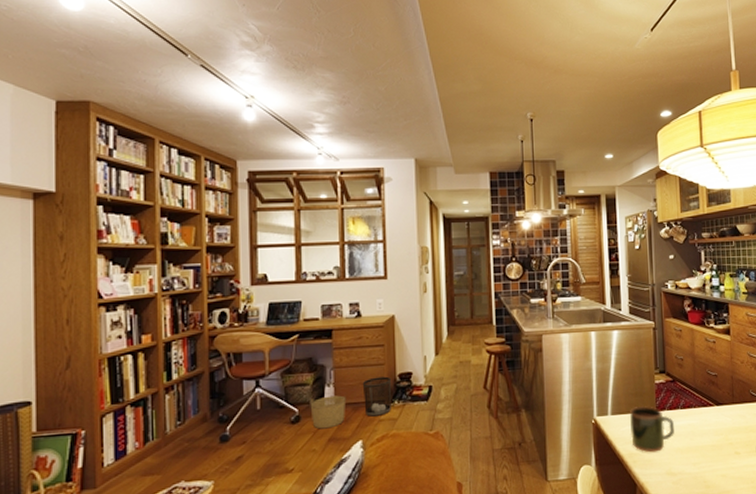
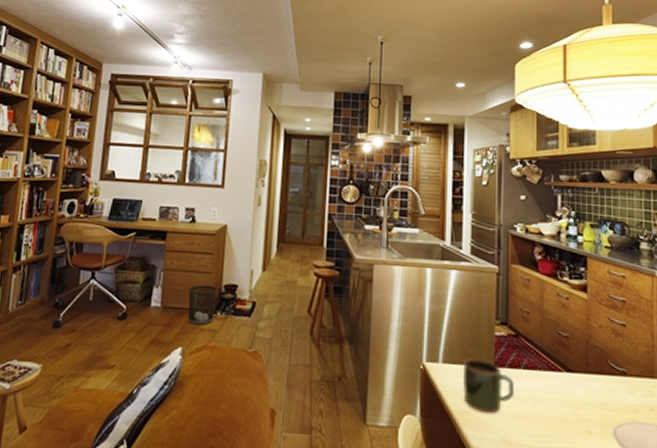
basket: present [310,395,347,429] -> none [137,297,172,330]

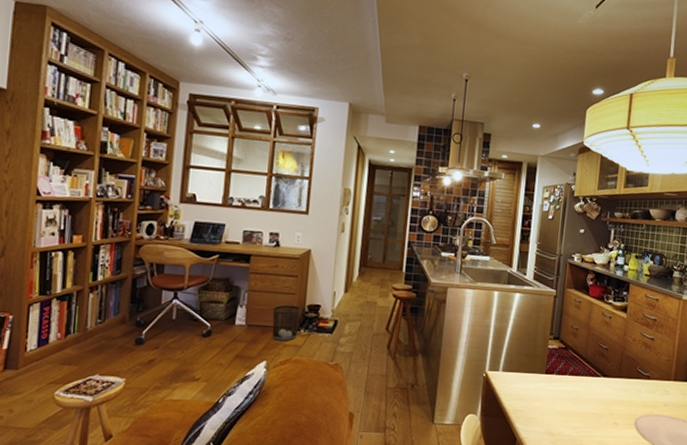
mug: present [463,357,514,414] -> none [518,366,560,412]

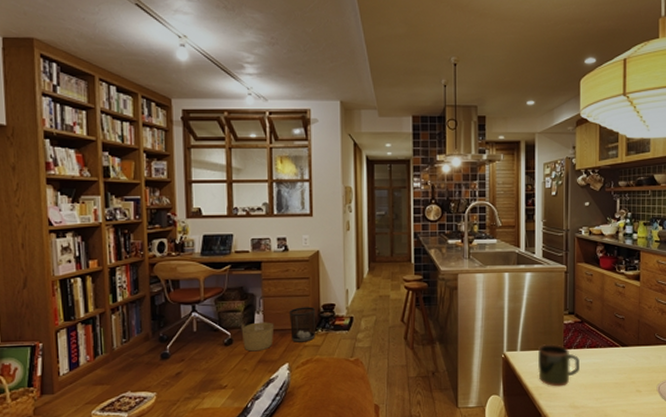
basket: none [222,316,257,346] -> present [241,322,274,352]
mug: none [518,366,560,412] -> present [538,343,580,387]

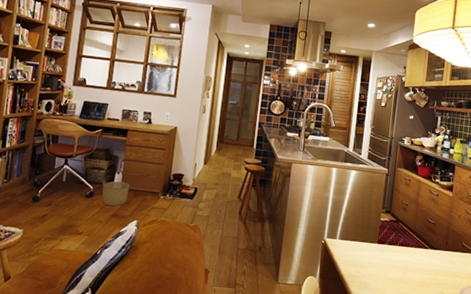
waste bin: present [289,307,316,342] -> none [143,173,167,204]
mug: present [538,343,580,387] -> none [353,236,391,277]

